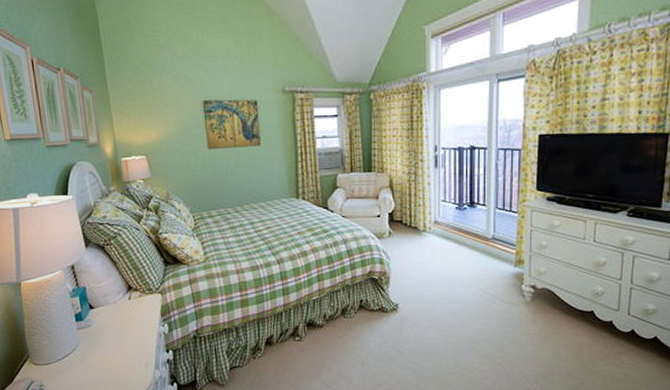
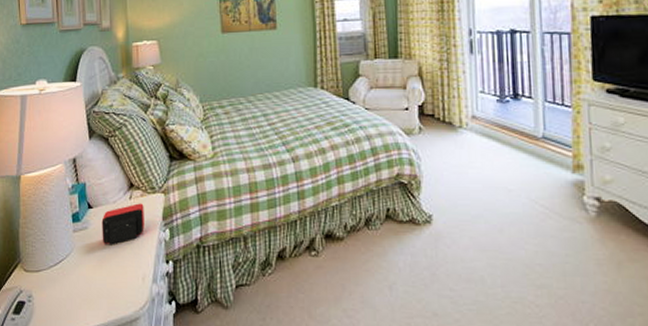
alarm clock: none [103,303,145,340] -> present [101,203,144,245]

